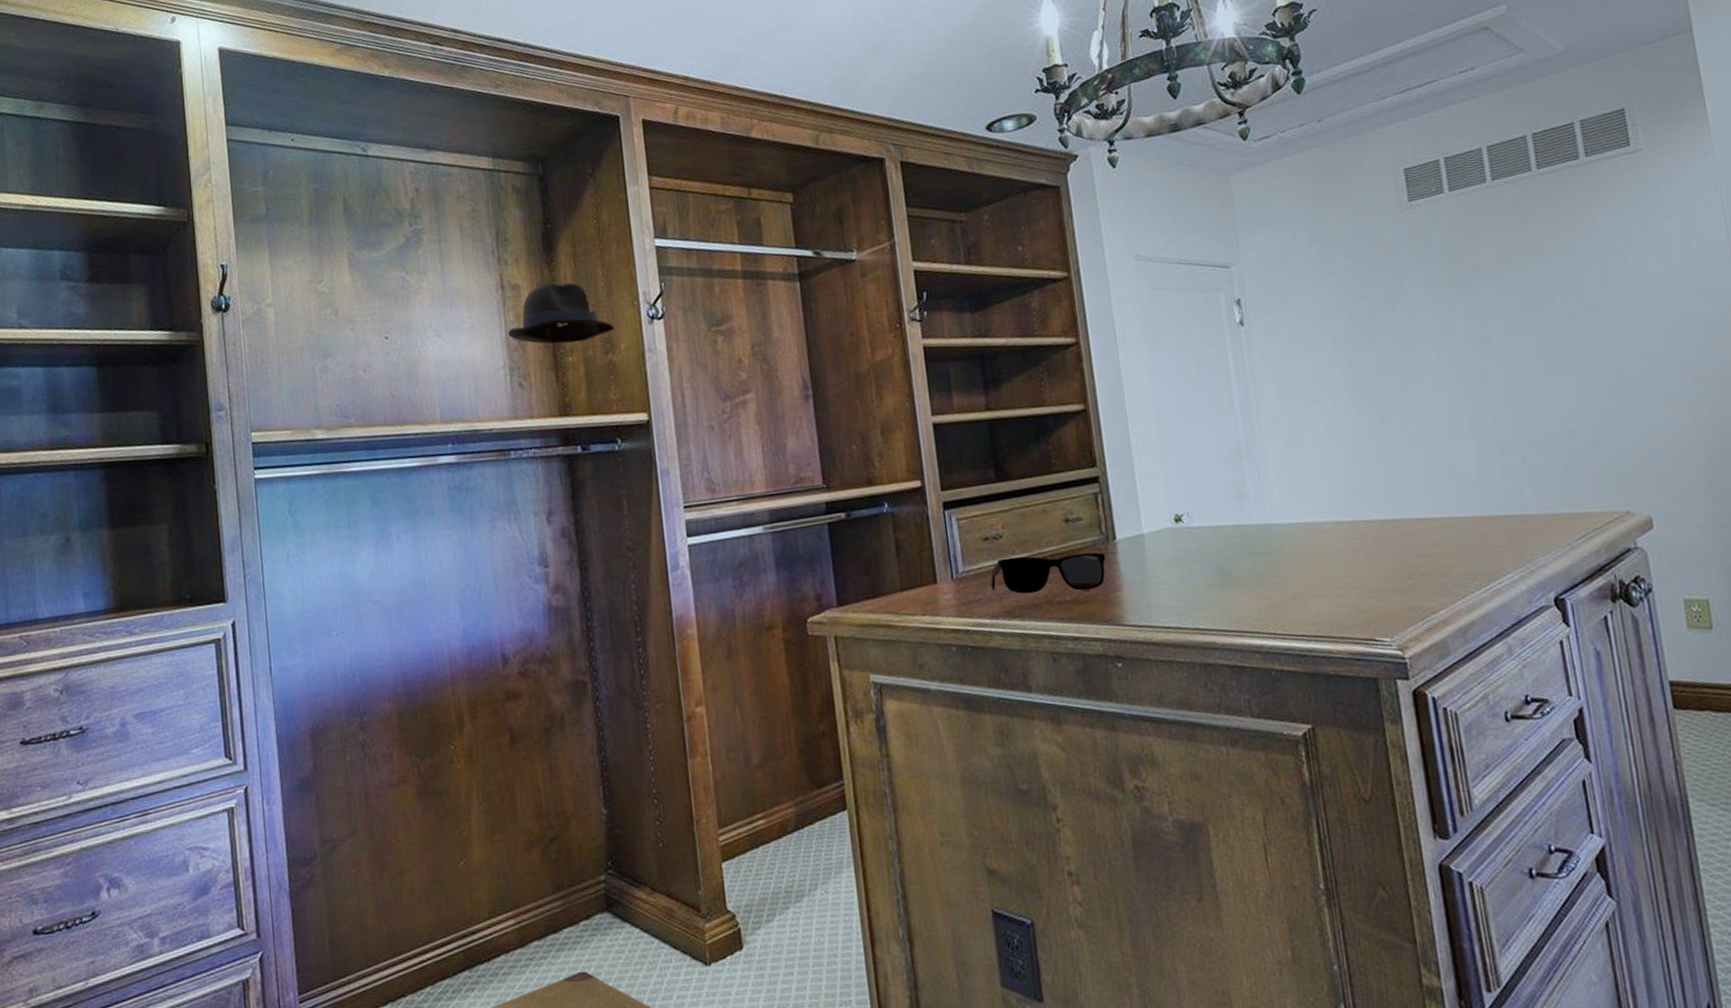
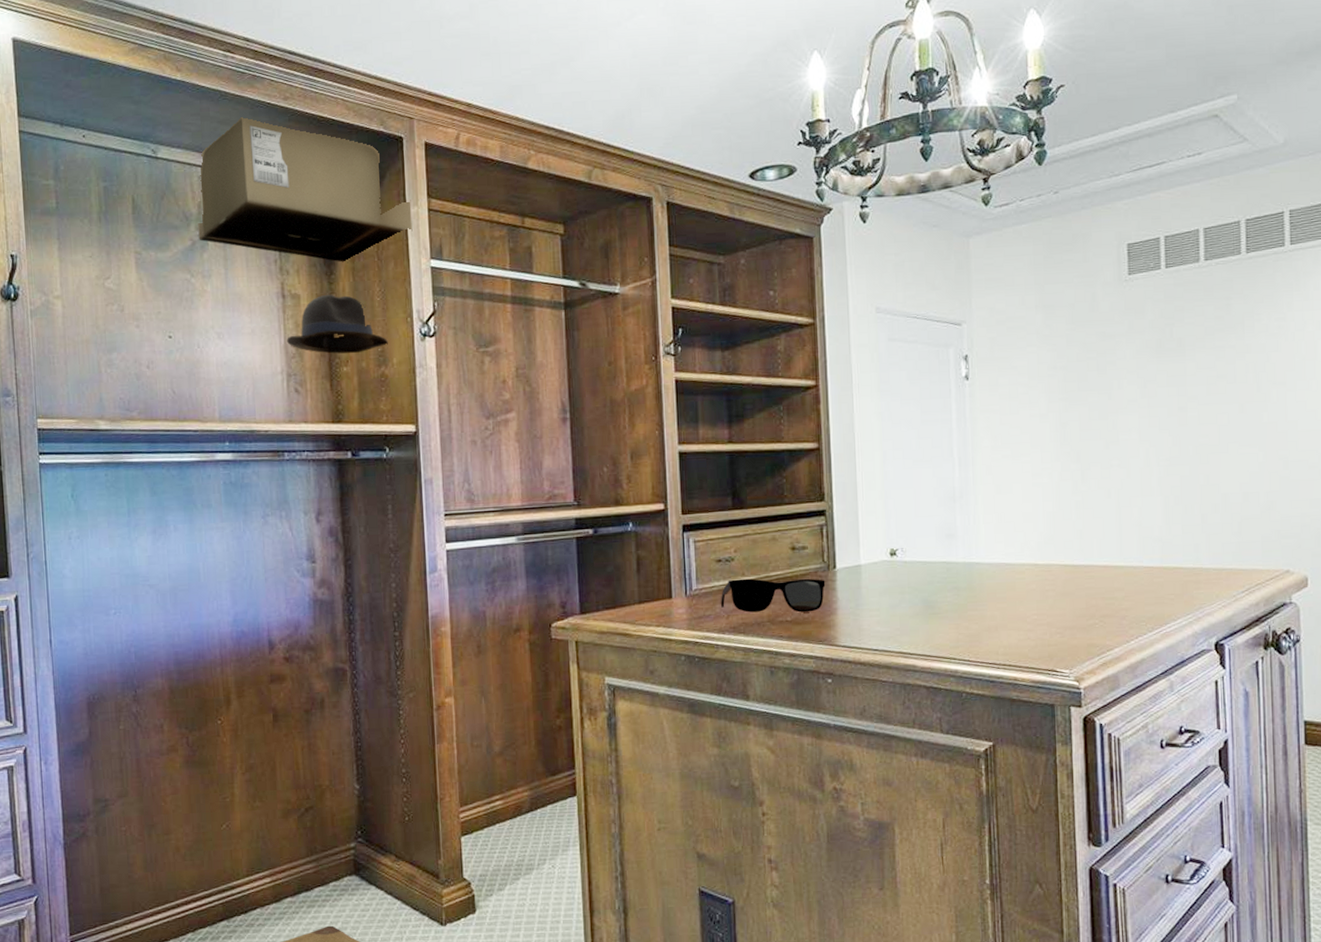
box: none [411,108,634,249] -> present [198,117,413,263]

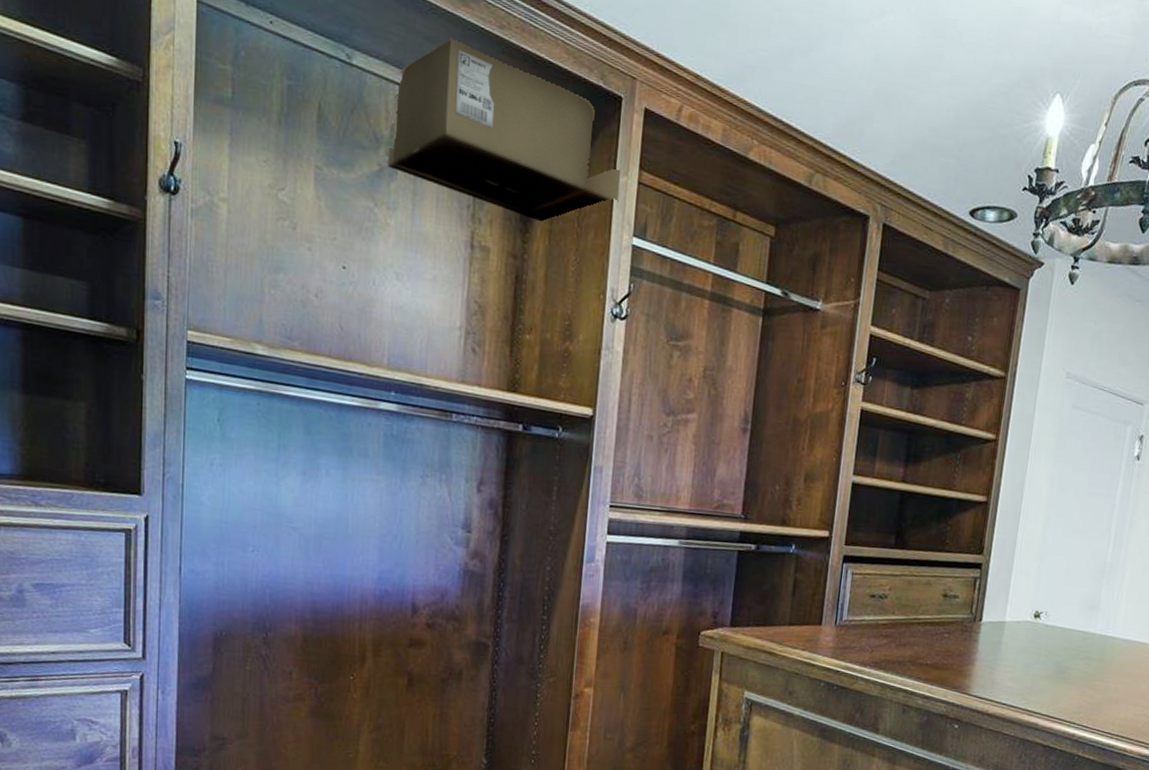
hat: present [287,294,388,354] -> none [470,253,577,323]
sunglasses: present [720,578,826,613] -> none [866,616,970,659]

